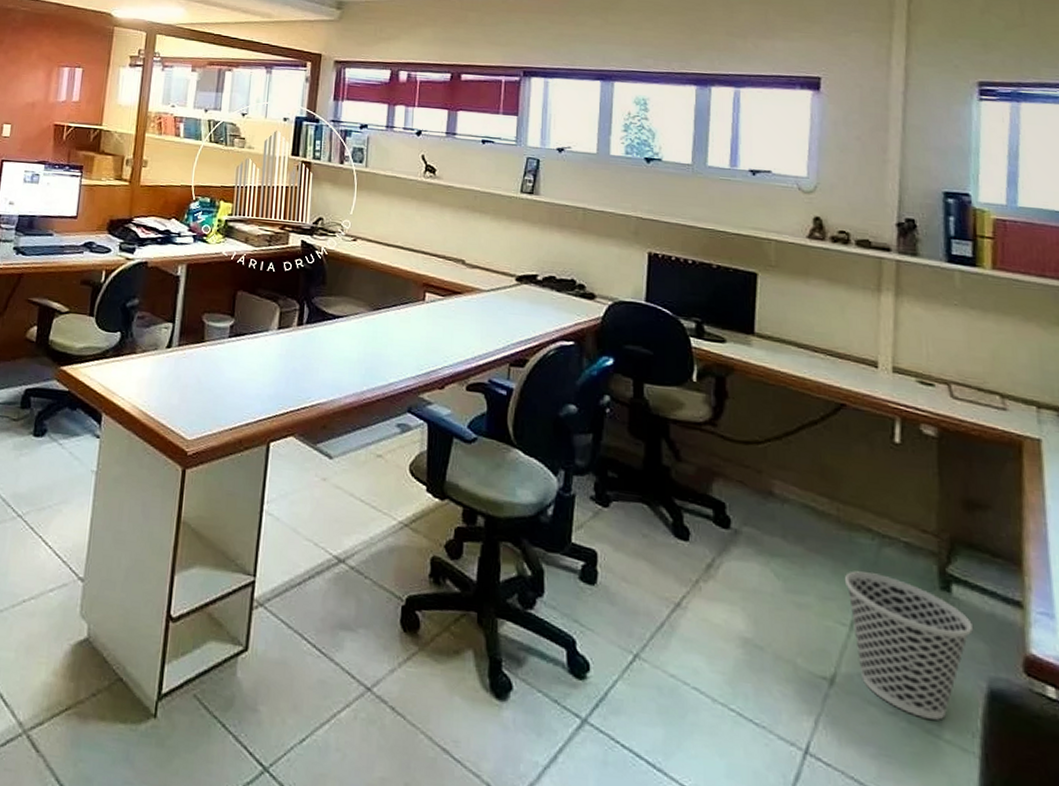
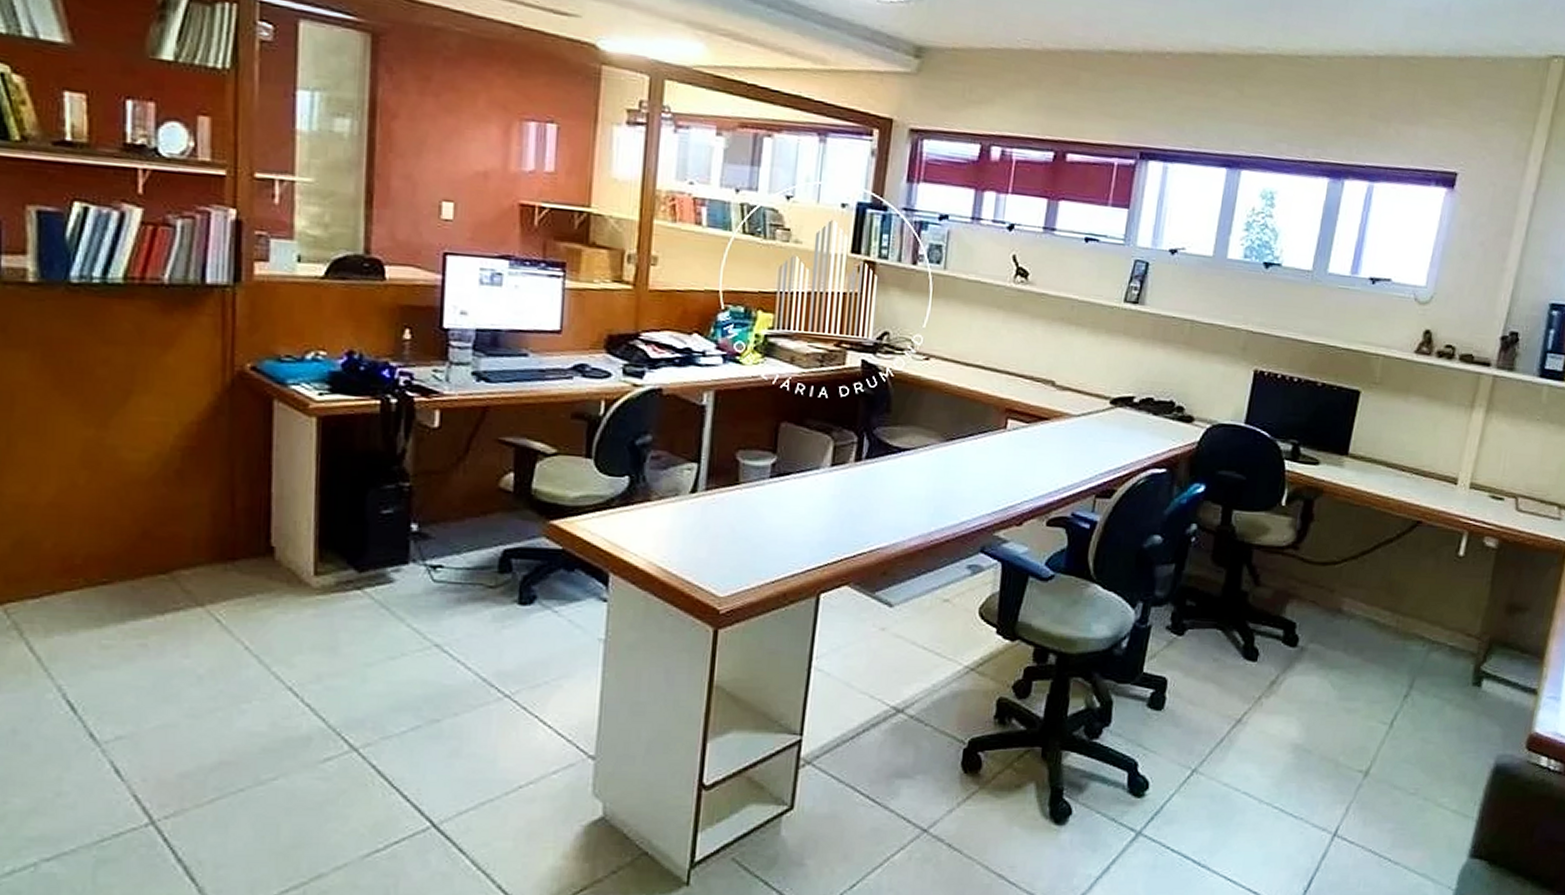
wastebasket: present [844,571,973,720] -> none [1392,675,1493,795]

